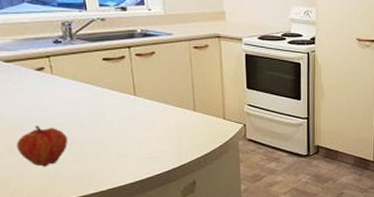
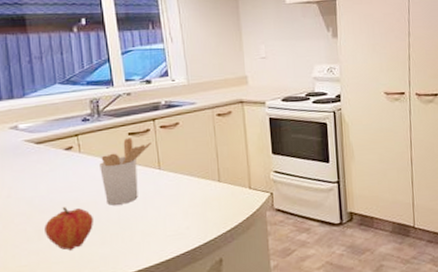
utensil holder: none [73,62,127,127] -> present [99,137,151,206]

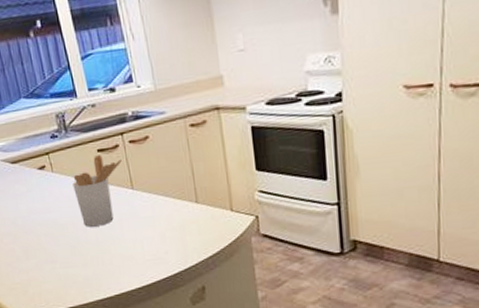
fruit: present [45,207,93,251] -> none [30,228,74,271]

